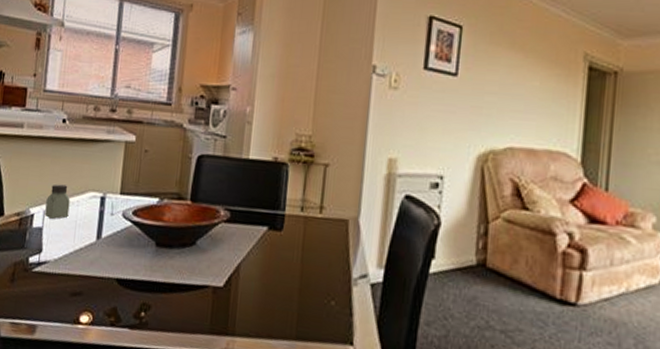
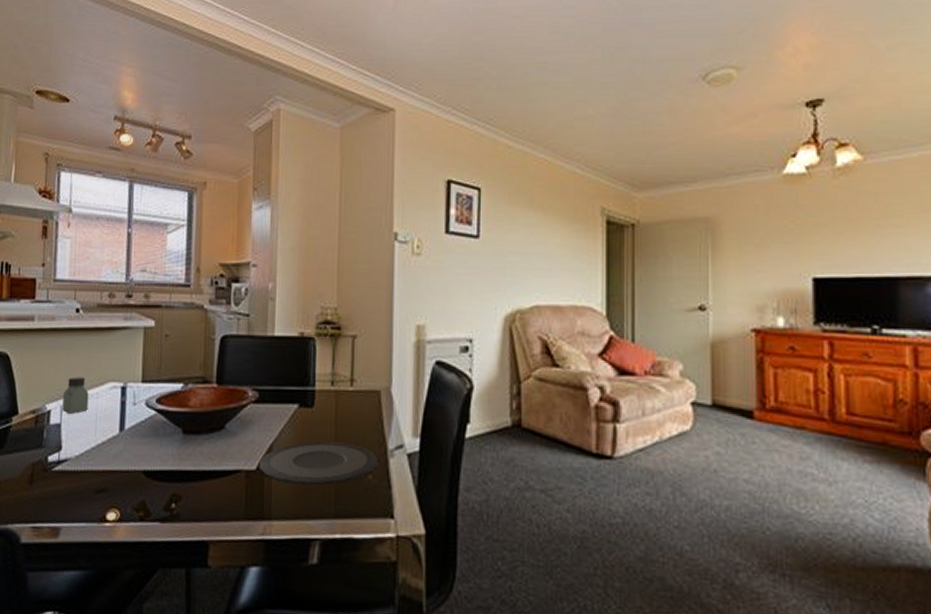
plate: none [225,265,342,307] -> present [258,442,378,486]

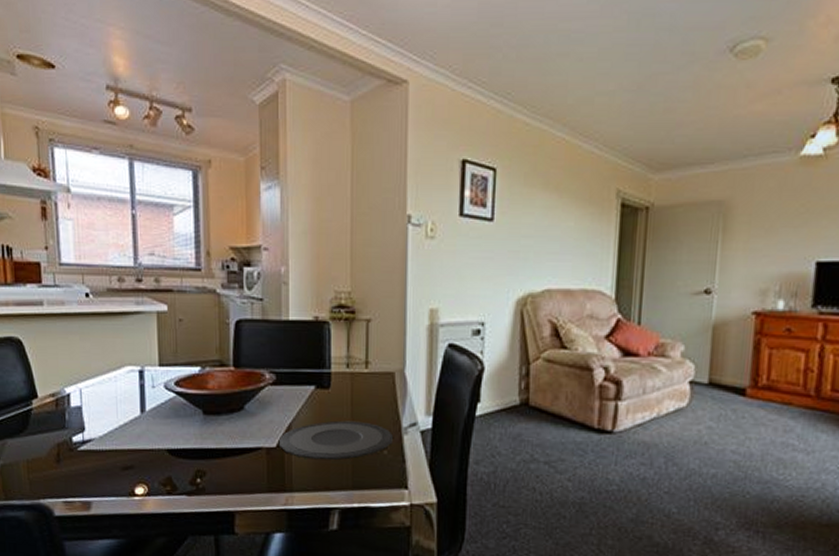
saltshaker: present [62,377,89,414] -> none [81,361,108,397]

